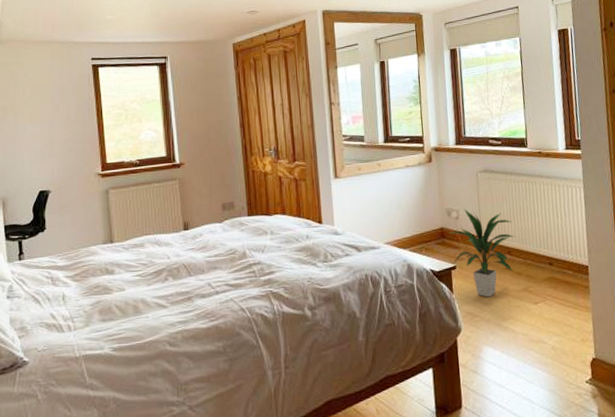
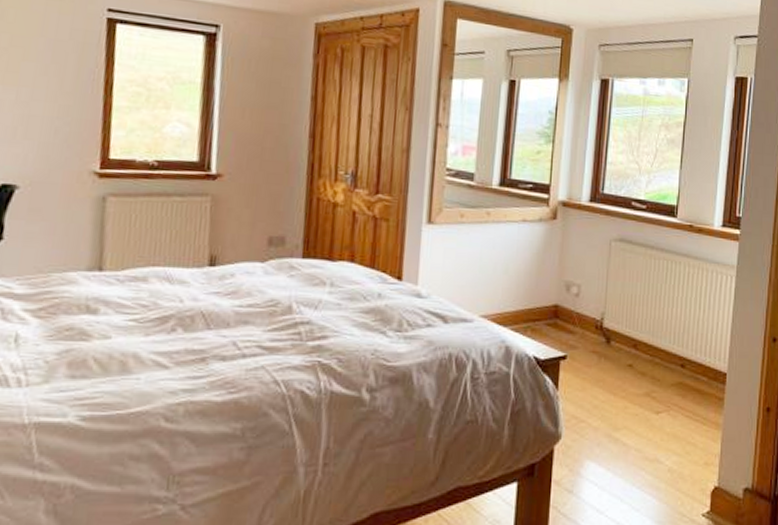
indoor plant: present [450,209,515,298] -> none [565,284,645,400]

